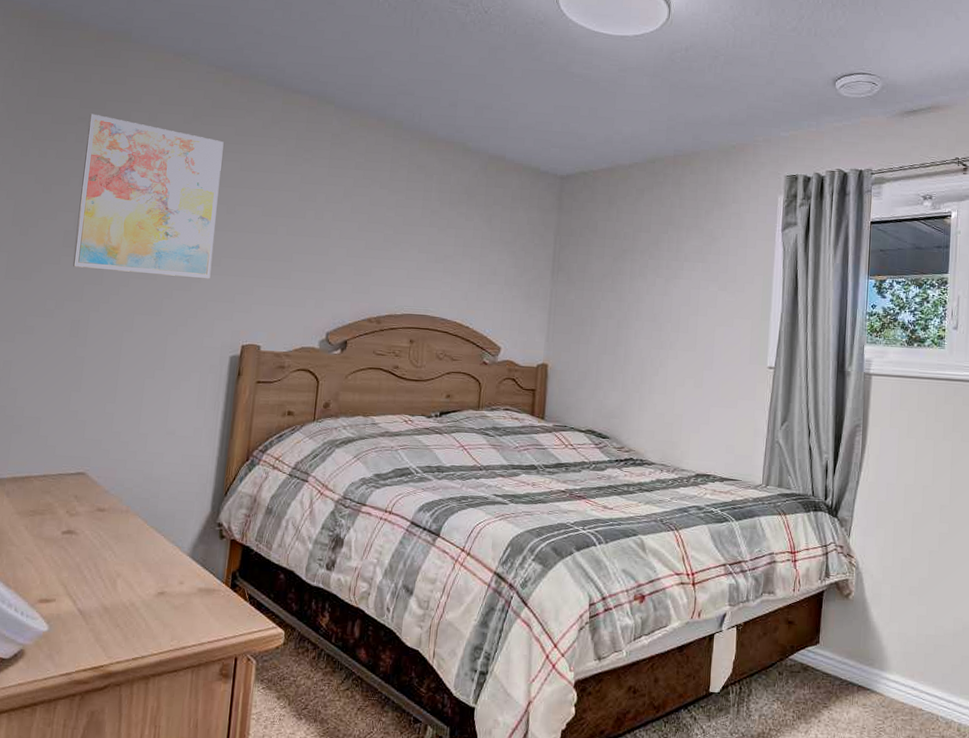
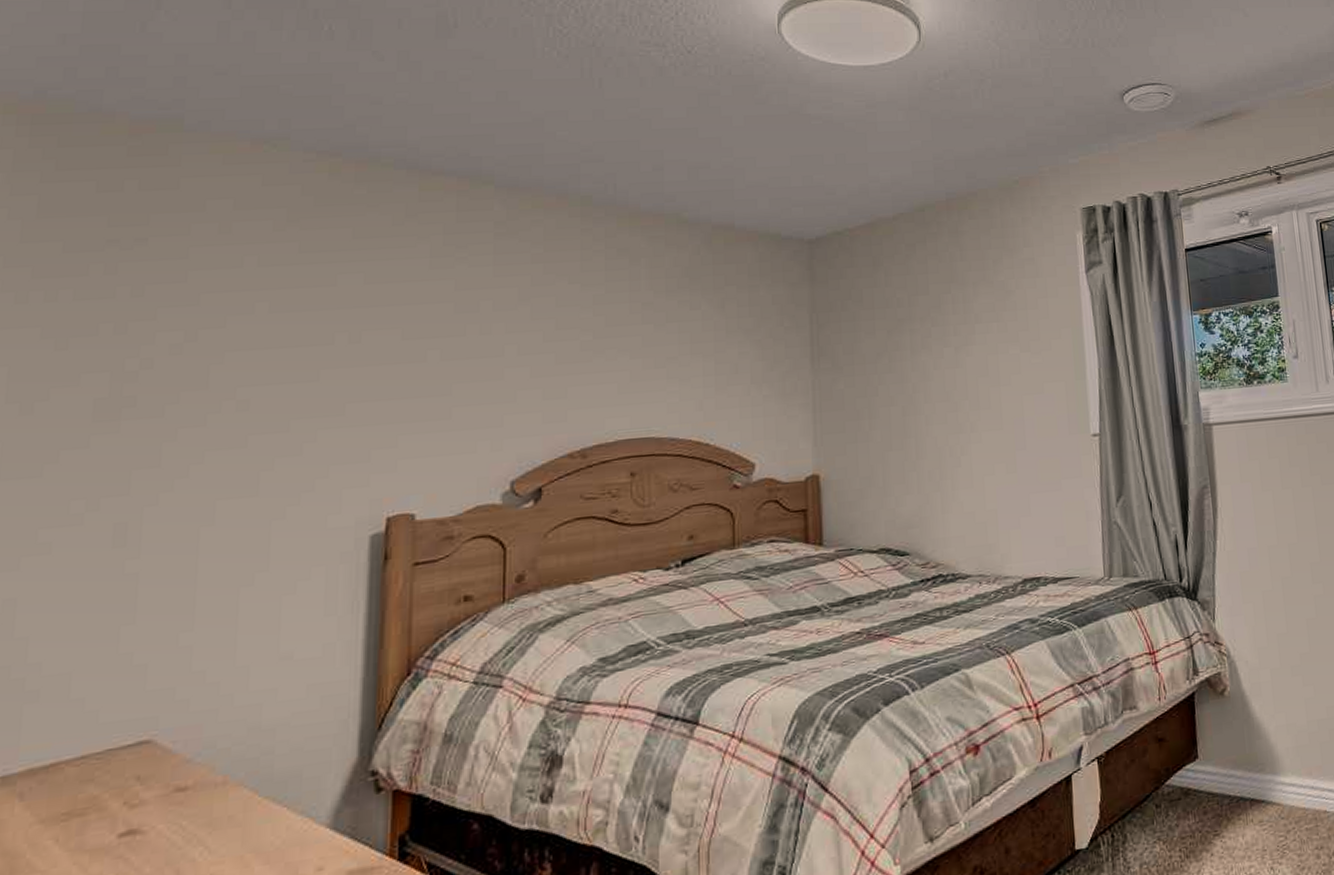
wall art: present [72,113,224,279] -> none [110,233,337,448]

